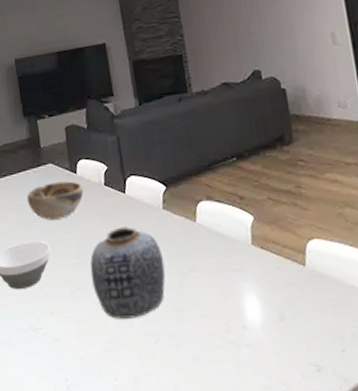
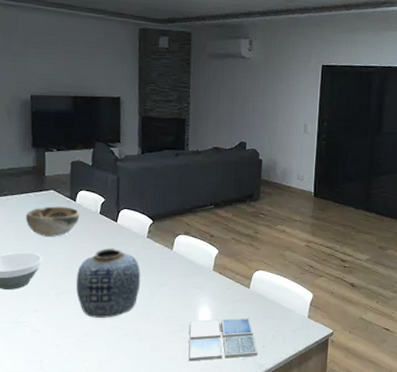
drink coaster: none [236,308,338,376] -> present [188,318,258,362]

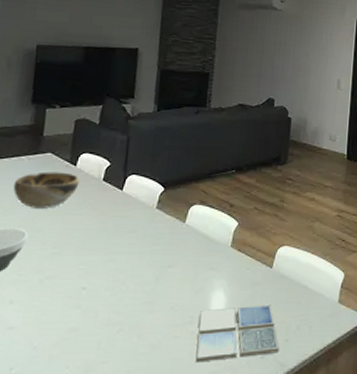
vase: present [75,248,141,318] -> none [65,221,146,309]

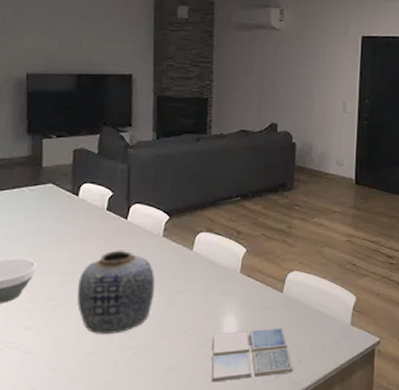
decorative bowl: present [13,171,80,209] -> none [17,202,83,239]
vase: none [65,221,146,309] -> present [77,250,155,334]

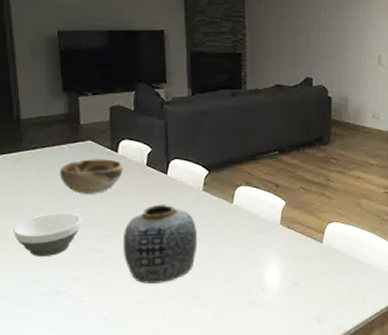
decorative bowl: none [17,202,83,239] -> present [59,159,123,194]
drink coaster: present [211,327,293,383] -> none [256,276,335,327]

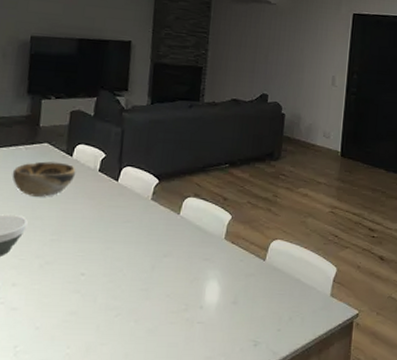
vase: present [122,204,198,284] -> none [64,211,142,294]

